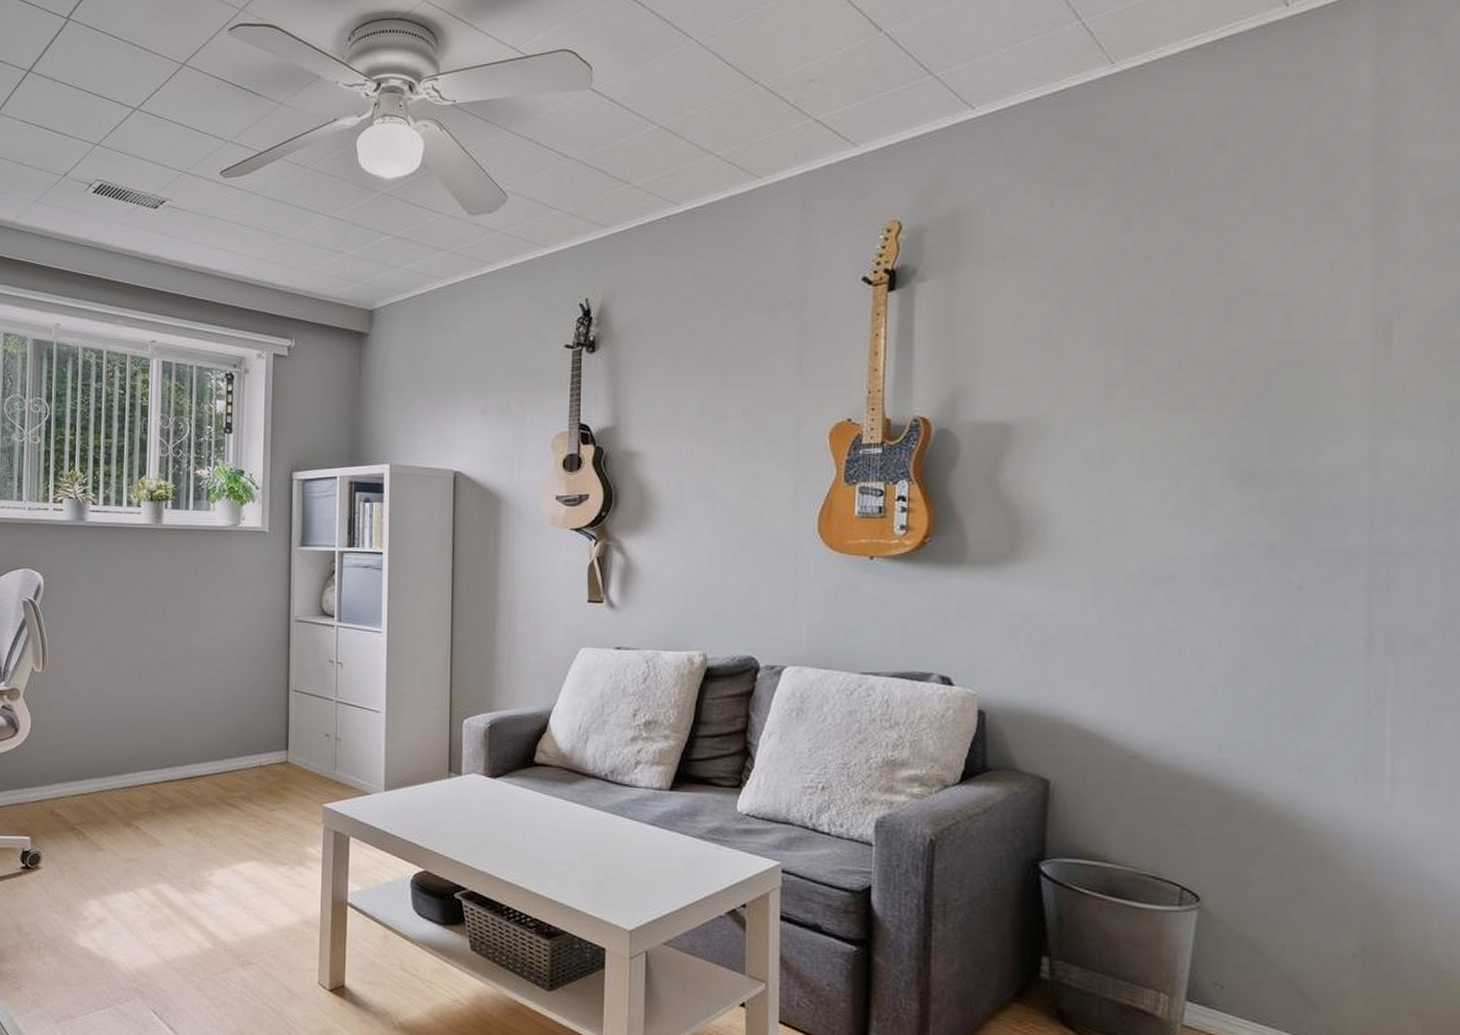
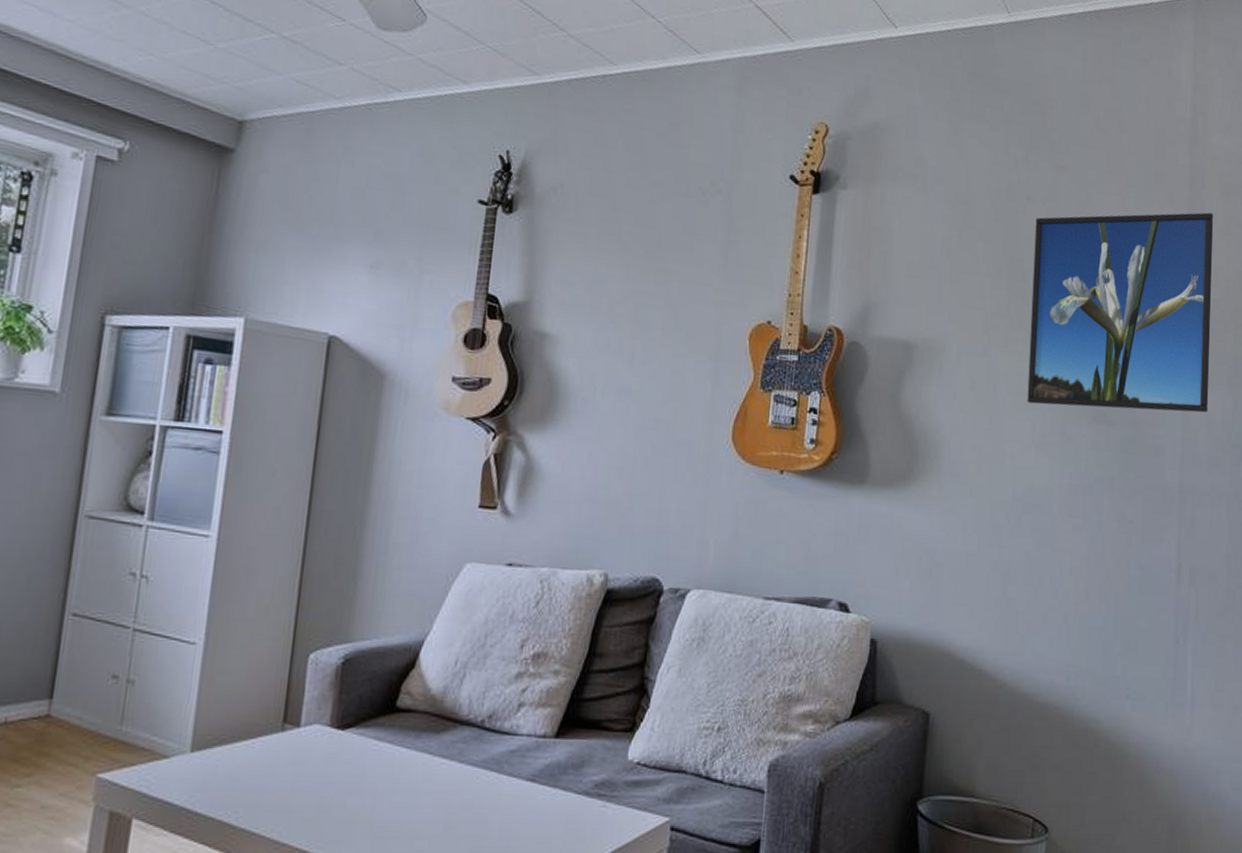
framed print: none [1154,237,1412,472] -> present [1027,212,1214,413]

